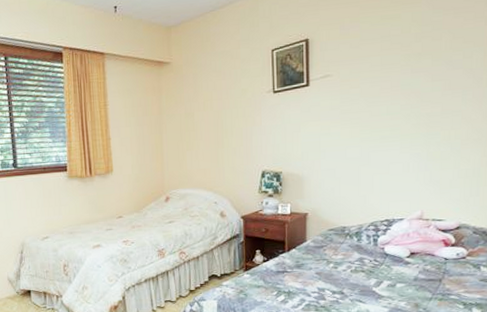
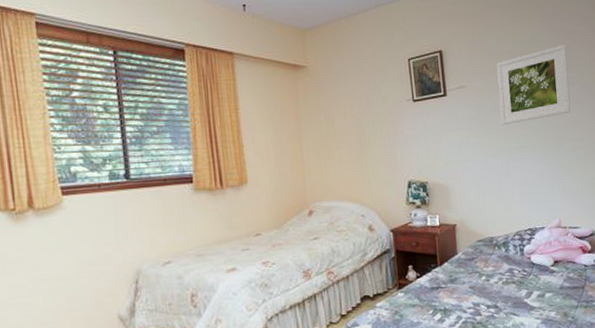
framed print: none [366,24,454,115] -> present [496,44,571,126]

